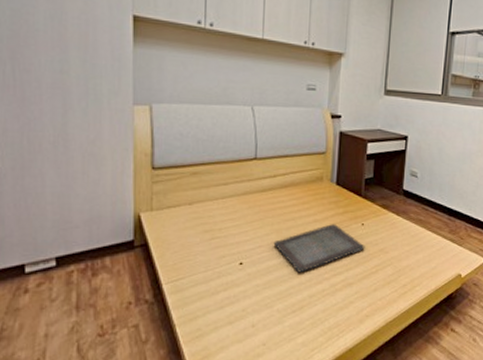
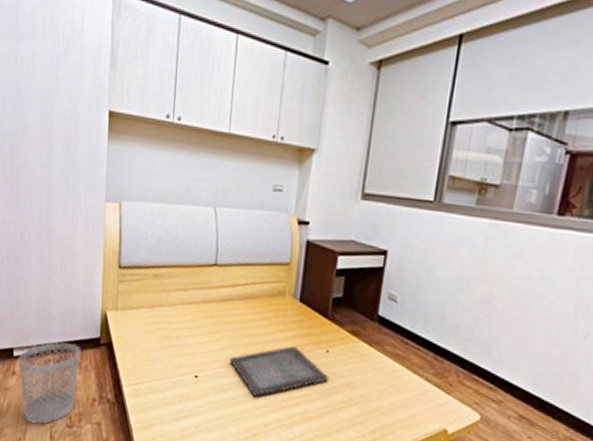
wastebasket: none [32,250,111,341] -> present [18,341,81,425]

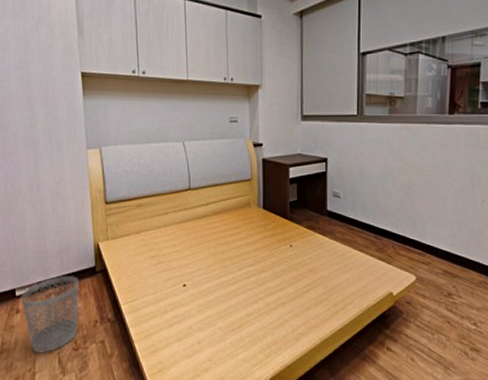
serving tray: present [229,346,329,397] -> none [211,246,295,293]

